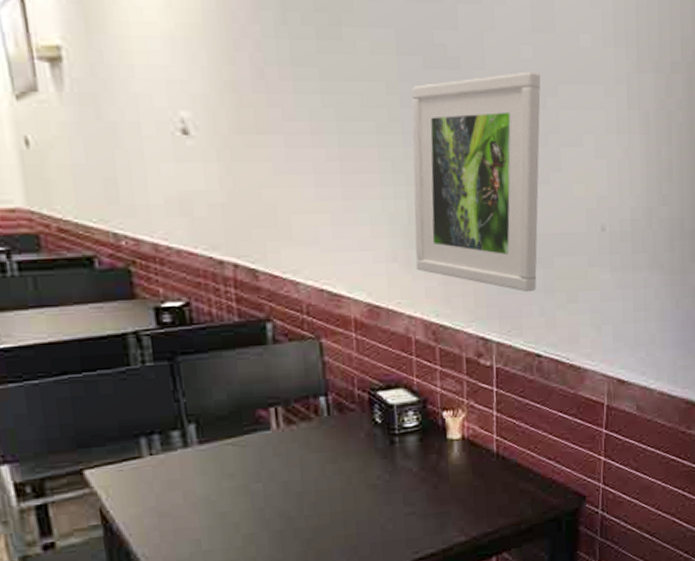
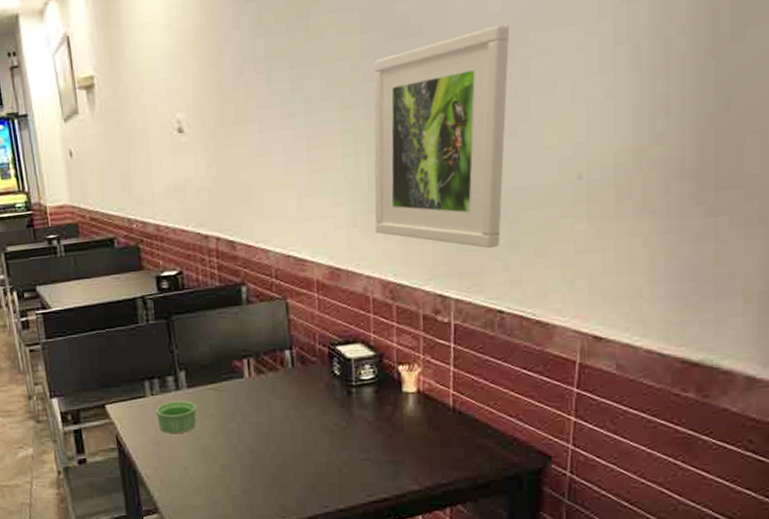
ramekin: none [155,459,212,501] -> present [155,400,197,433]

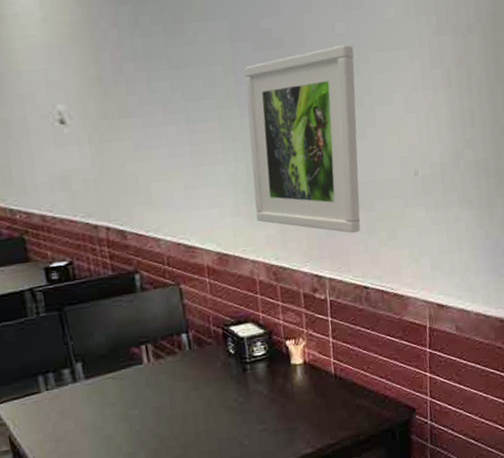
ramekin: present [155,400,197,433] -> none [52,392,97,428]

